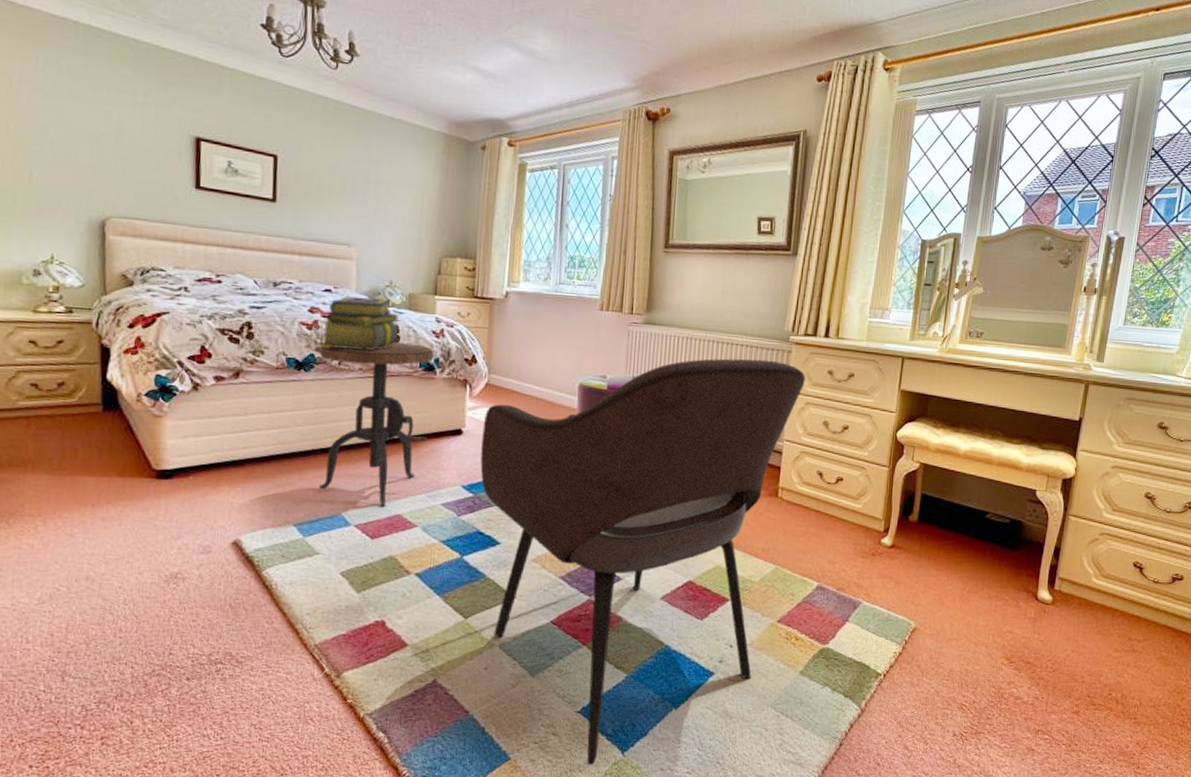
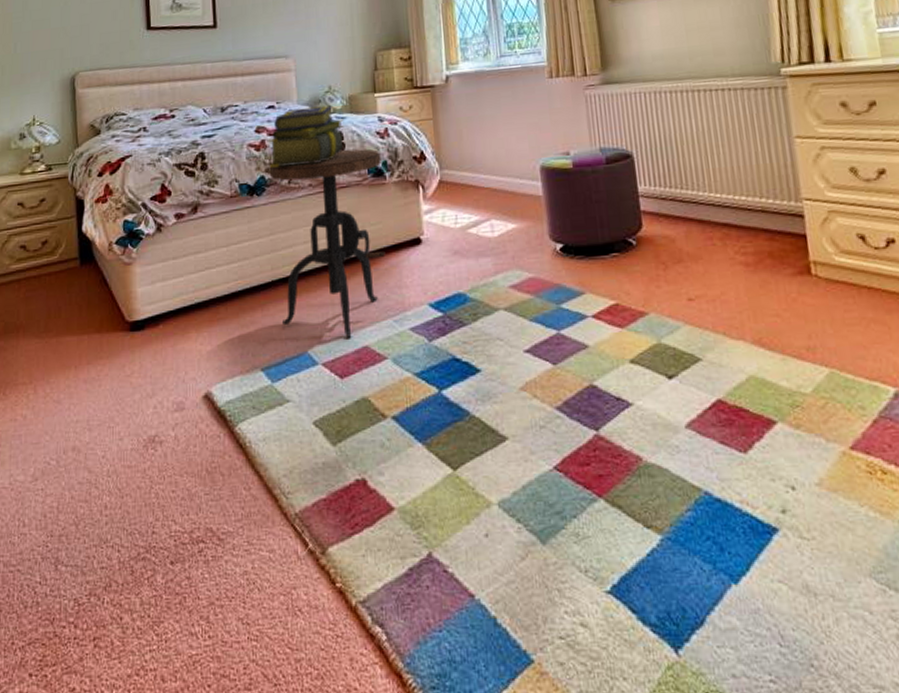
armchair: present [480,358,806,765] -> none [442,101,832,670]

